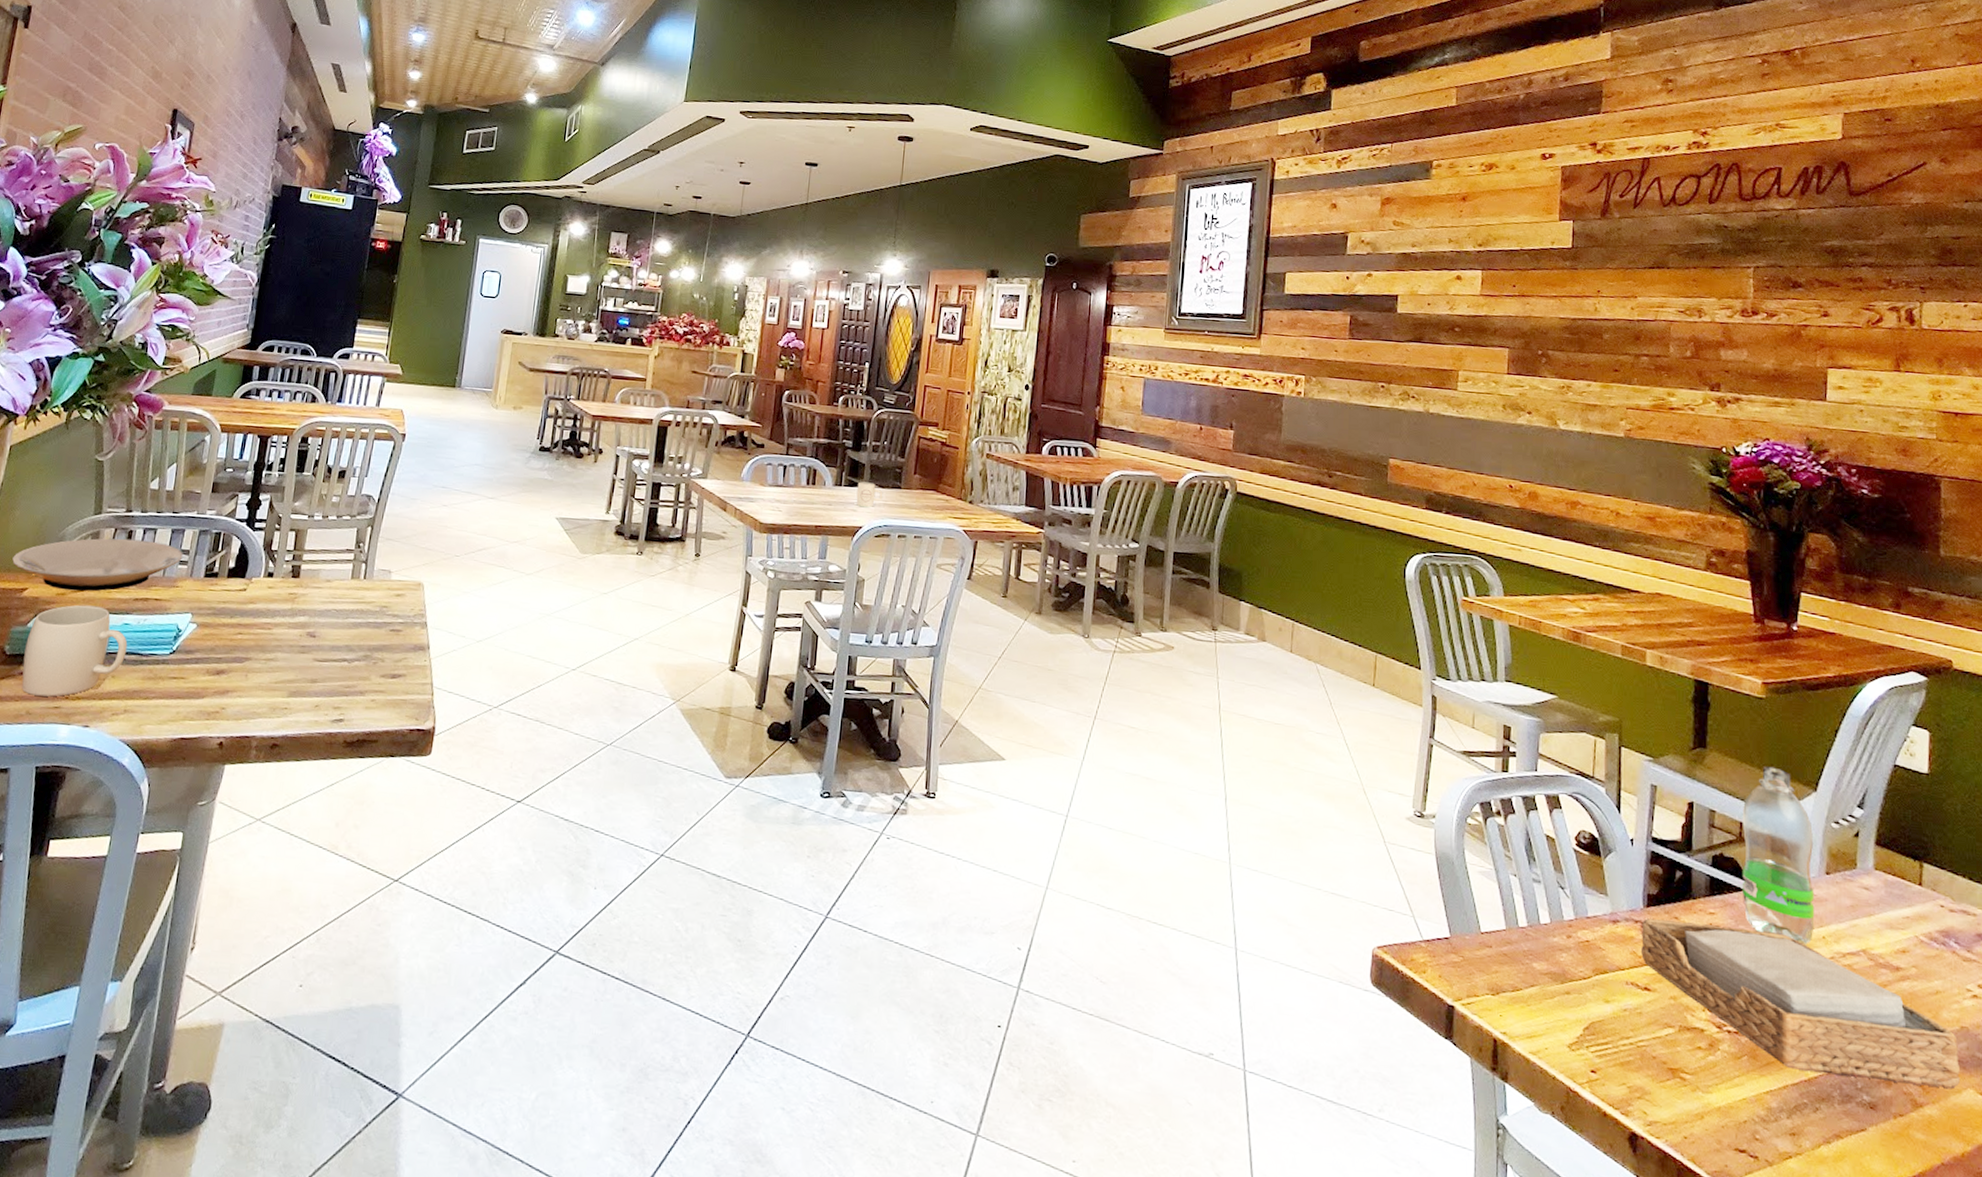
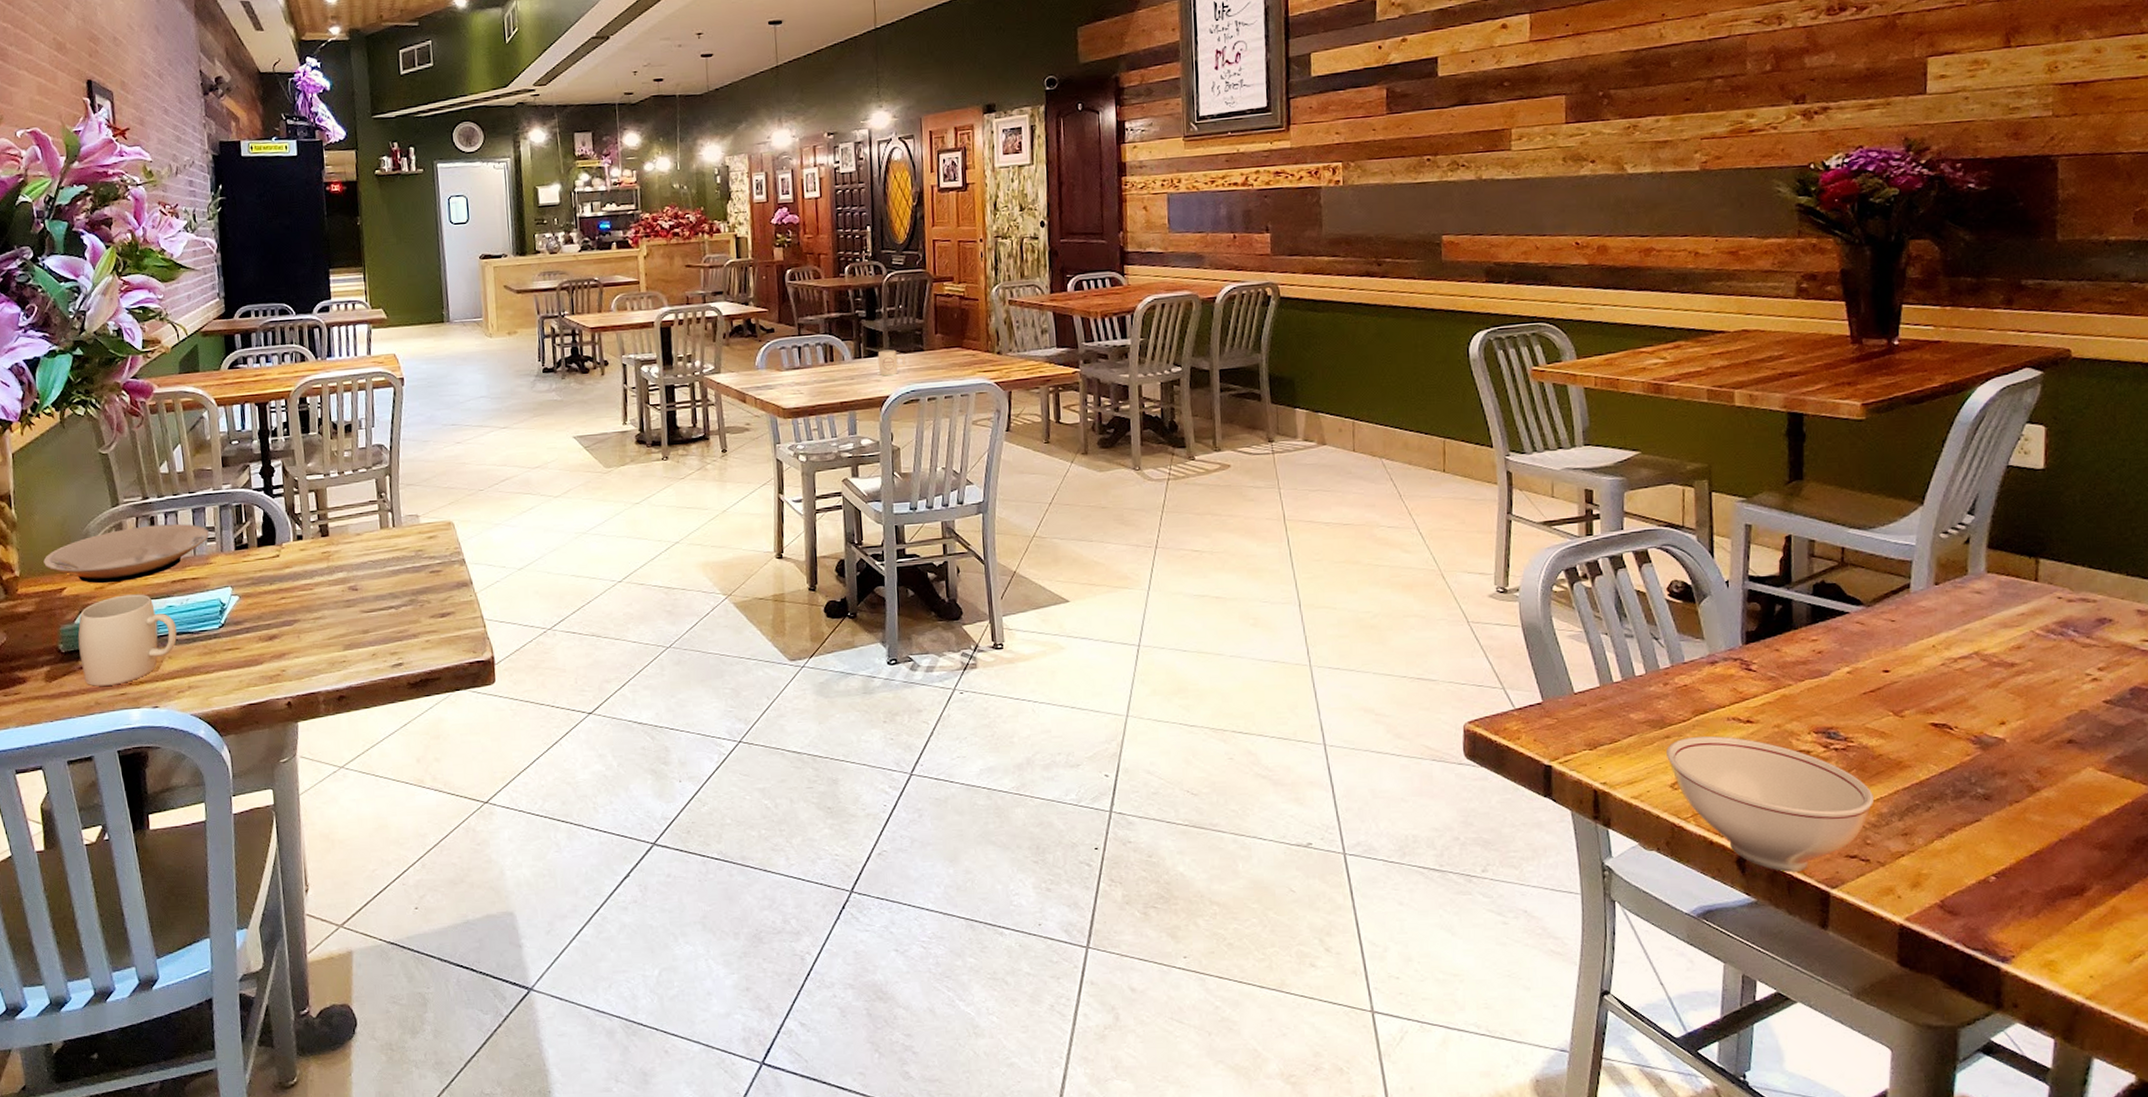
bowl: none [1565,996,1765,1160] -> present [1665,735,1875,872]
napkin holder: present [1641,918,1960,1090] -> none [1741,649,2078,775]
bottle: present [1742,766,1815,946] -> none [1843,487,1924,657]

